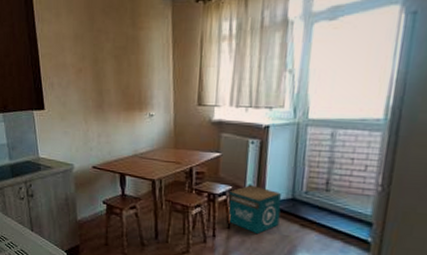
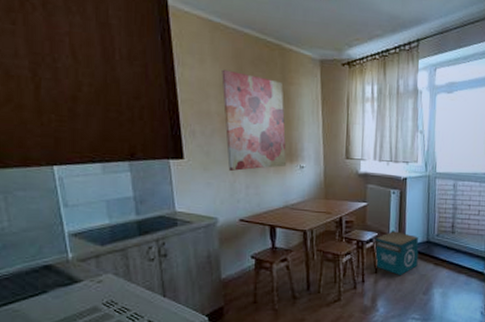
wall art: none [75,21,137,120] -> present [221,69,287,171]

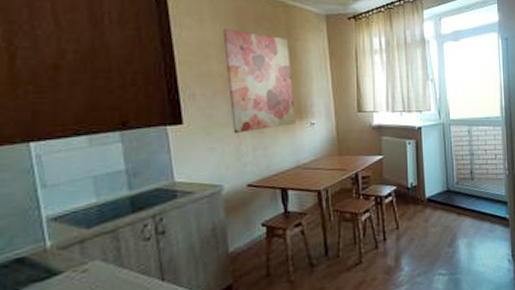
product box: present [375,231,419,275] -> none [395,183,440,229]

